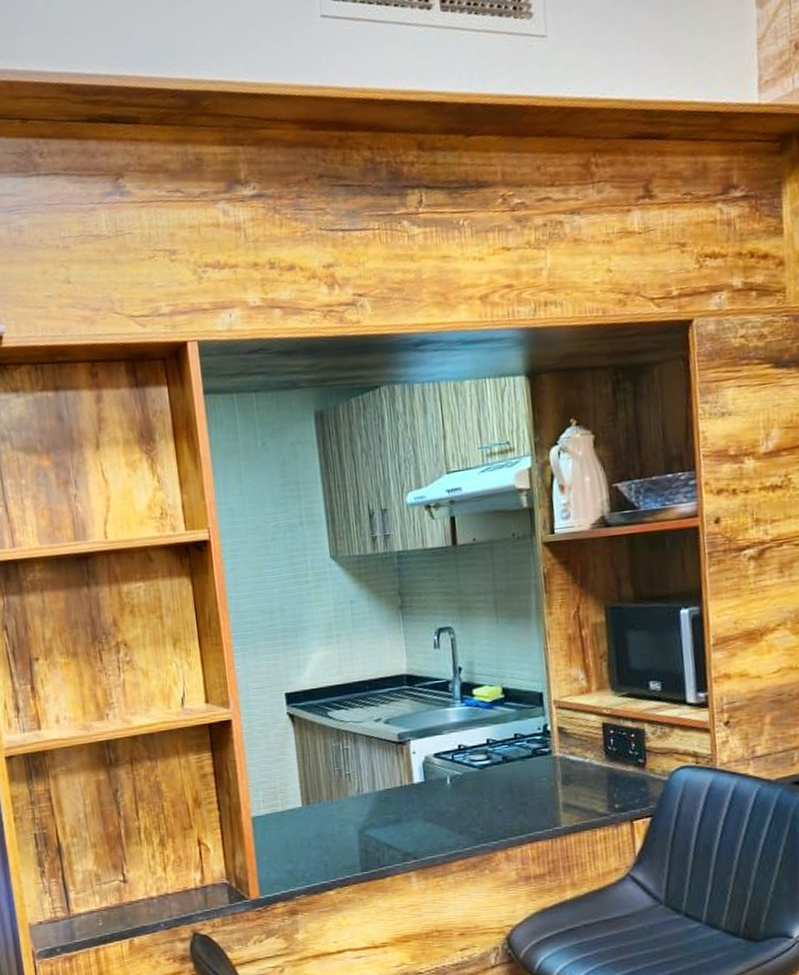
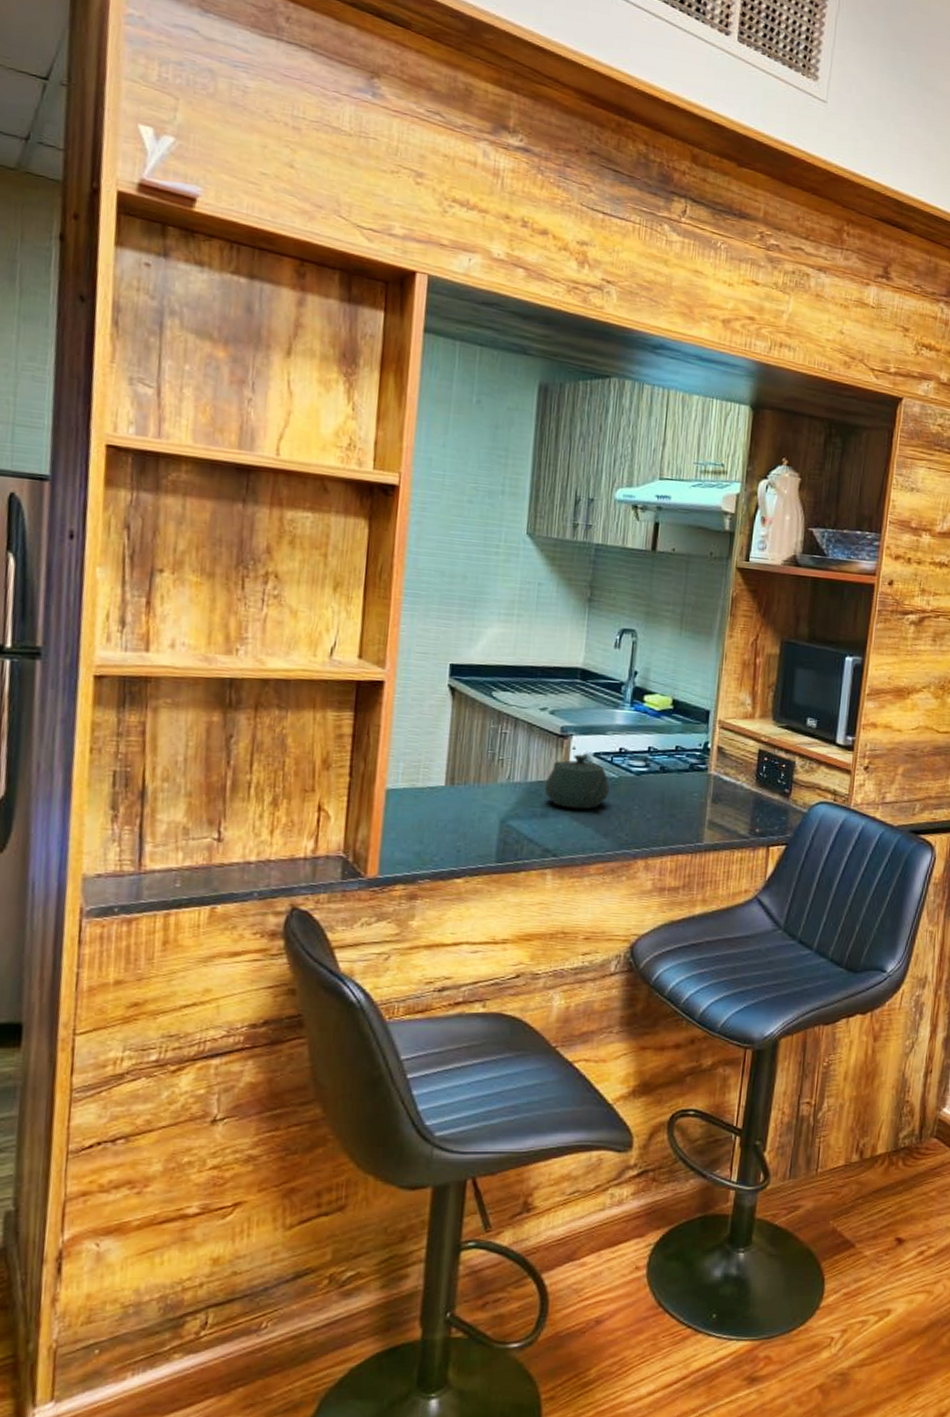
teapot: none [393,757,457,811] -> present [544,754,610,809]

